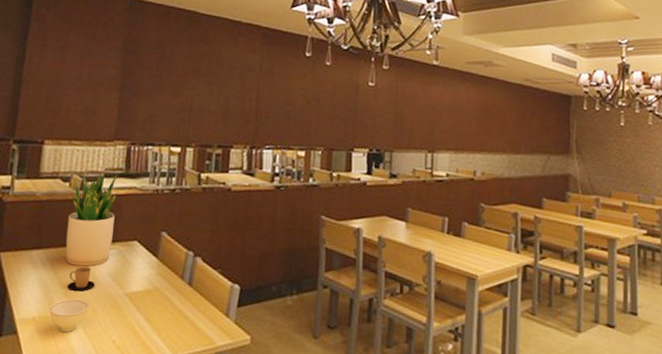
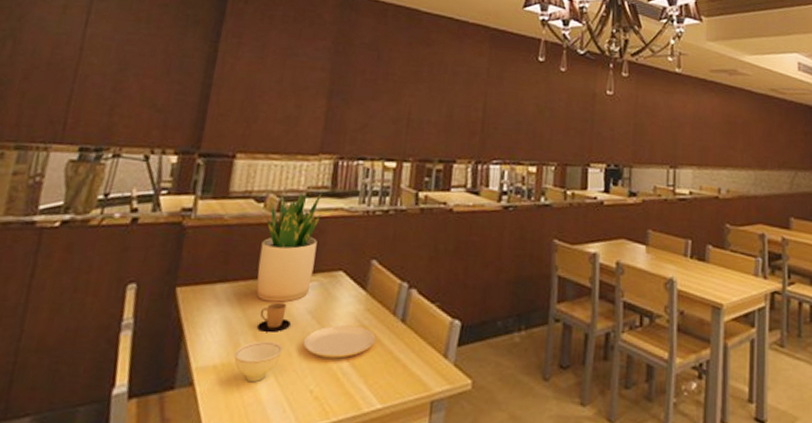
plate: none [105,286,167,315] -> present [302,325,376,359]

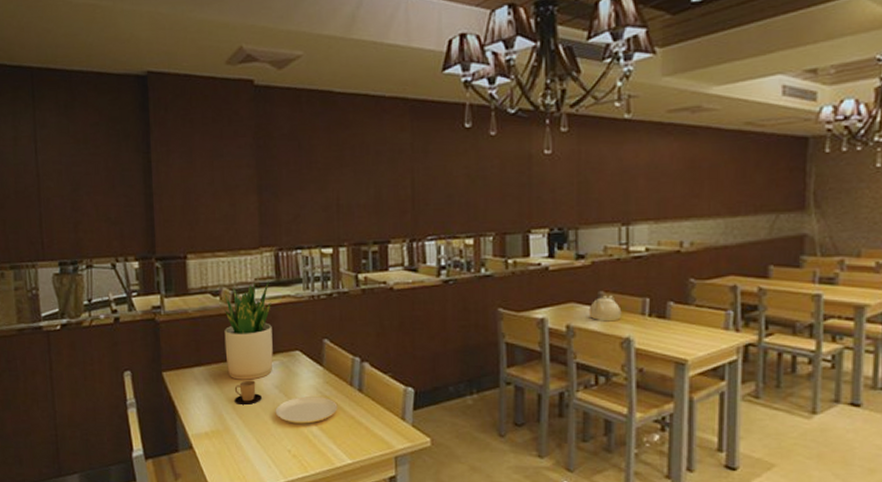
bowl: present [234,341,284,383] -> none [220,412,260,445]
teapot: none [637,233,667,261] -> present [589,295,622,322]

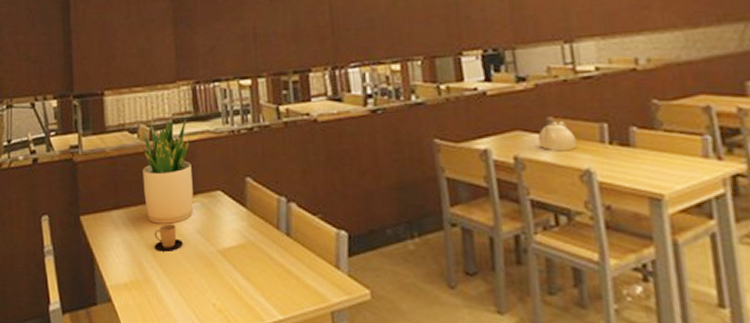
plate: present [275,396,338,424] -> none [197,242,265,273]

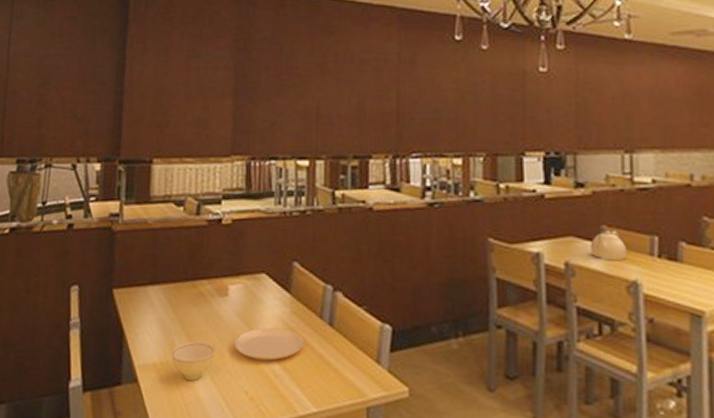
bowl: none [140,260,181,298] -> present [171,341,216,382]
planter: present [141,116,194,224] -> none [184,192,239,305]
cup: present [154,224,183,251] -> none [190,304,220,333]
plate: none [197,242,265,273] -> present [233,327,305,361]

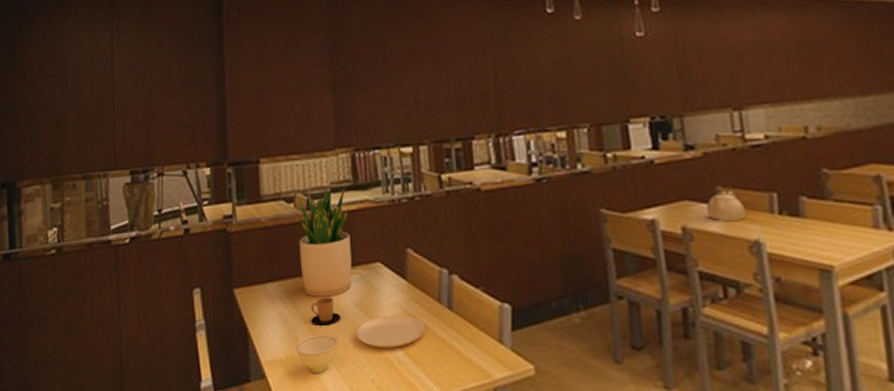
planter: none [184,192,239,305] -> present [298,185,352,297]
cup: none [190,304,220,333] -> present [310,297,340,325]

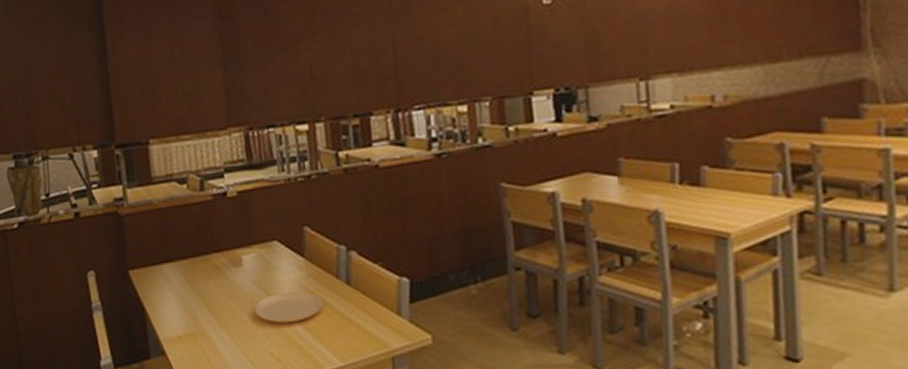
bowl: present [296,334,339,374] -> none [194,312,238,349]
planter: present [298,185,352,297] -> none [191,165,249,276]
cup: present [310,297,340,325] -> none [207,276,238,303]
teapot: present [706,190,746,222] -> none [607,161,647,193]

